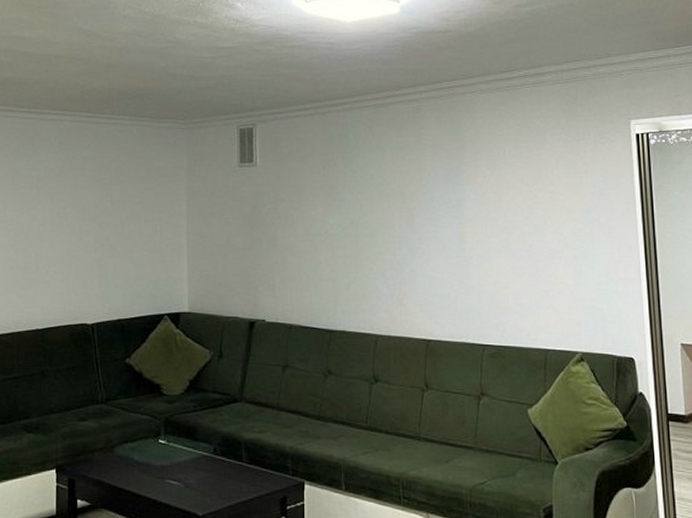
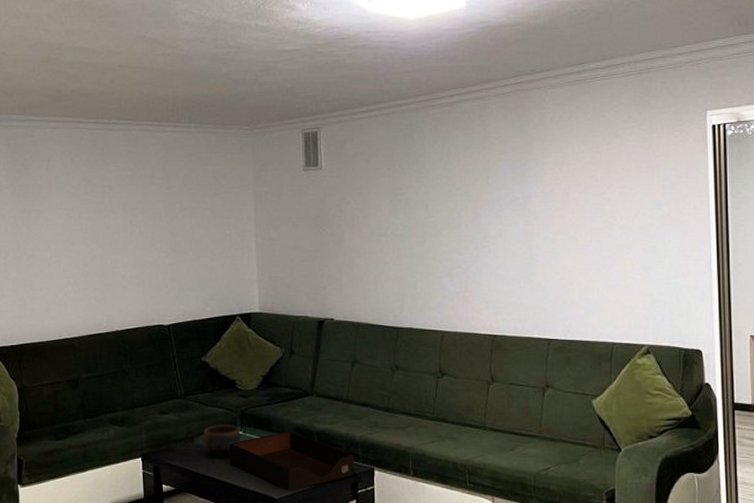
bowl: none [124,433,164,469] -> present [203,425,241,458]
tray: none [151,440,284,506] -> present [229,430,355,490]

